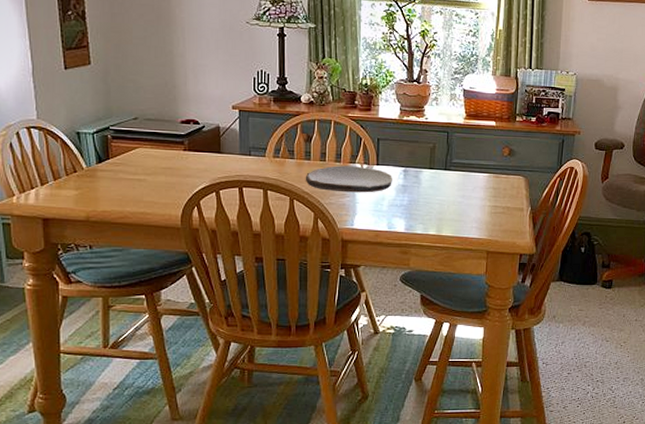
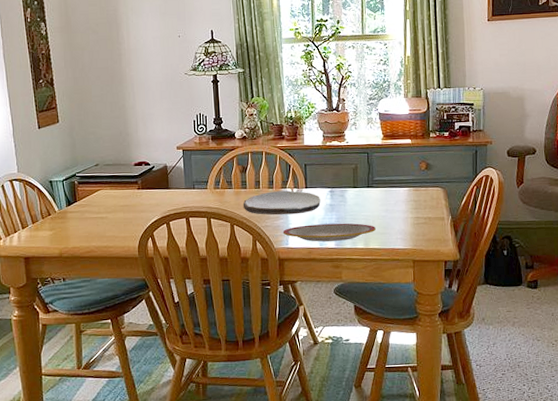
plate: none [348,205,450,225] -> present [282,223,376,242]

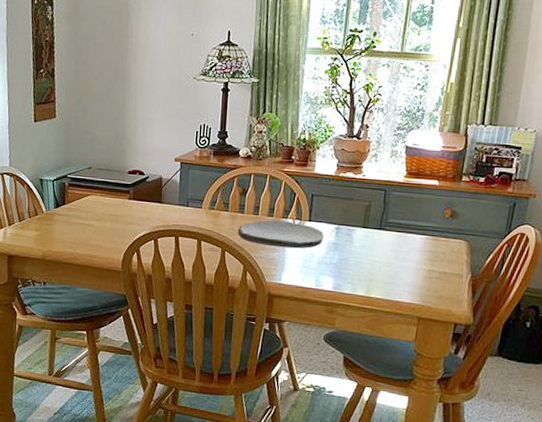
plate: present [282,223,376,242] -> none [276,261,381,285]

